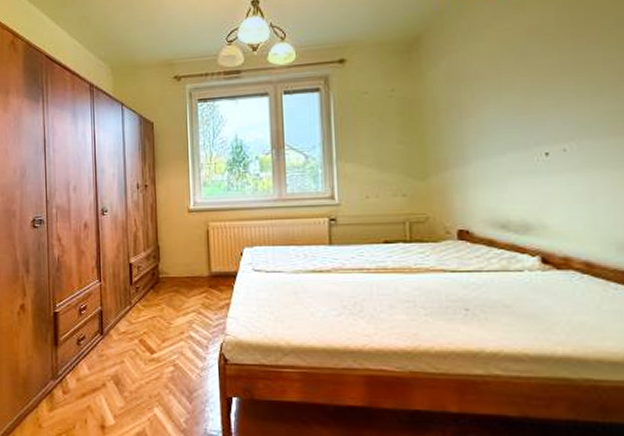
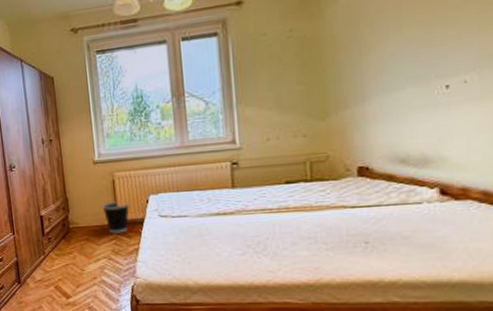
wastebasket: none [194,252,224,286] -> present [102,201,130,234]

